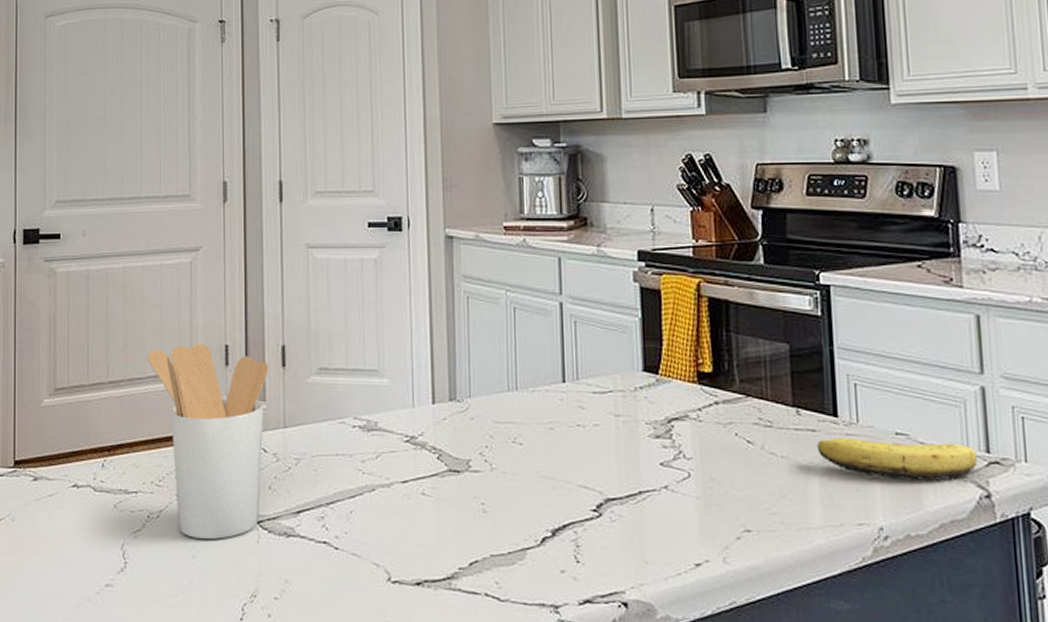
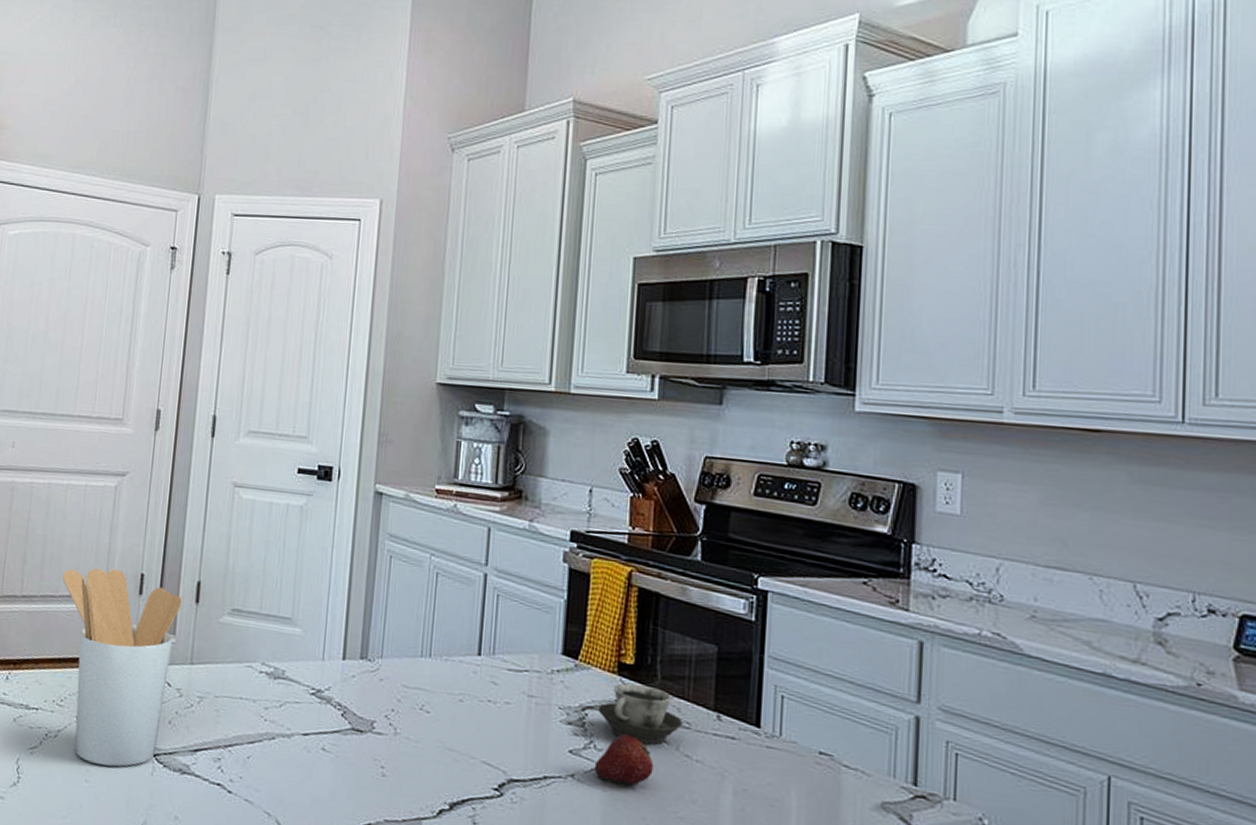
cup: none [683,391,765,447] -> present [598,683,683,745]
fruit: none [686,440,742,489] -> present [594,734,653,786]
banana: present [817,437,978,481] -> none [734,748,904,809]

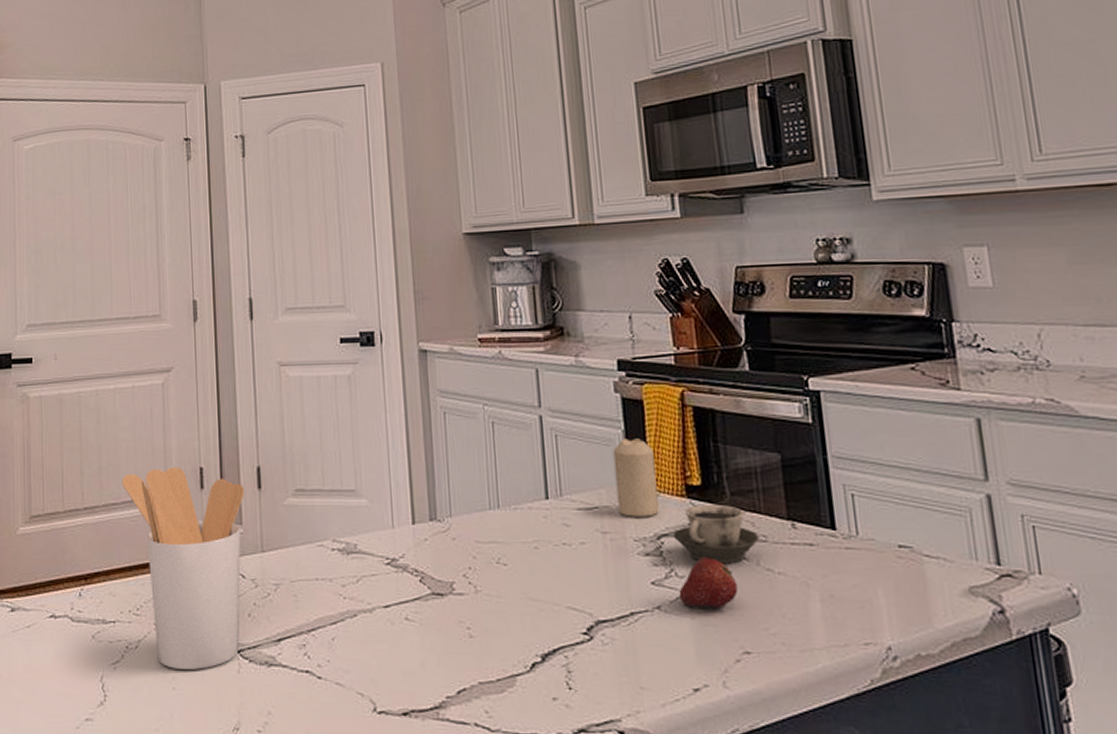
candle: none [548,608,592,688] -> present [613,438,659,517]

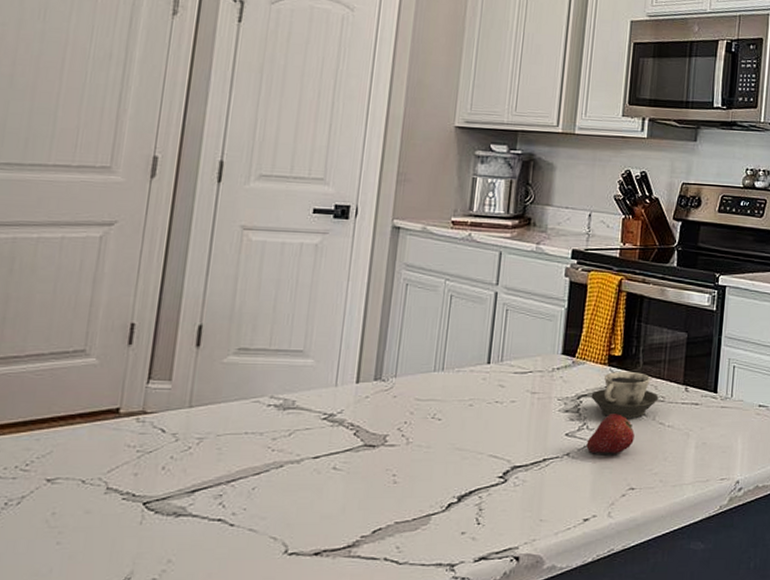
utensil holder: present [122,467,245,670] -> none [30,321,180,524]
candle: present [613,438,659,517] -> none [549,315,588,381]

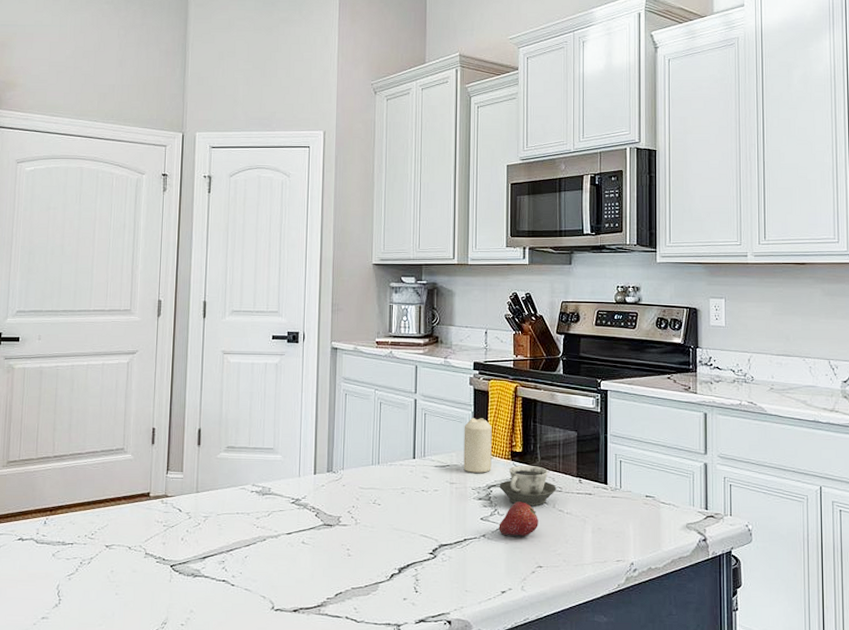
candle: none [549,315,588,381] -> present [463,418,492,473]

